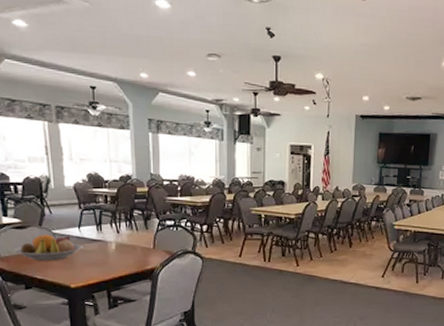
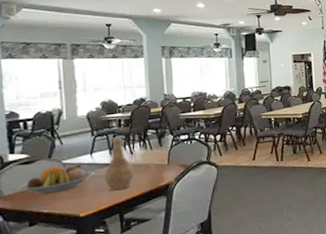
vase: none [91,214,121,268] -> present [104,137,135,191]

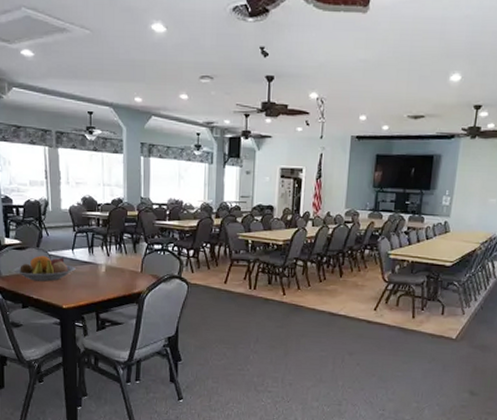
vase: present [104,137,135,191] -> none [83,236,110,290]

